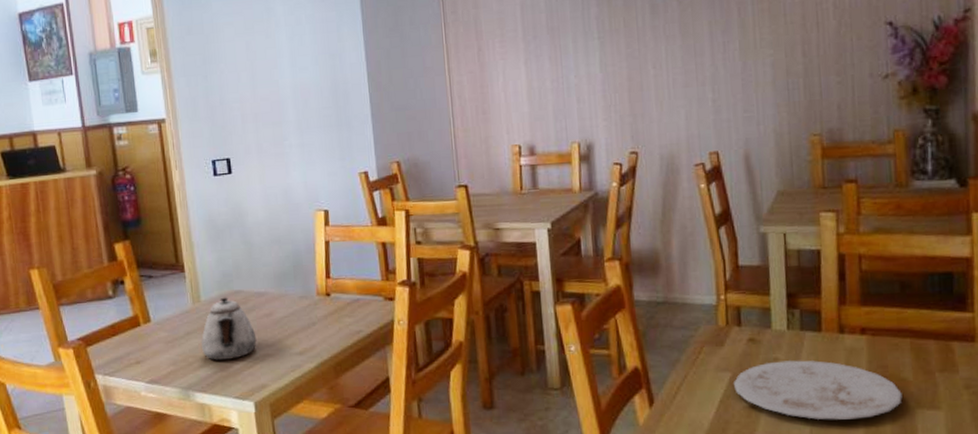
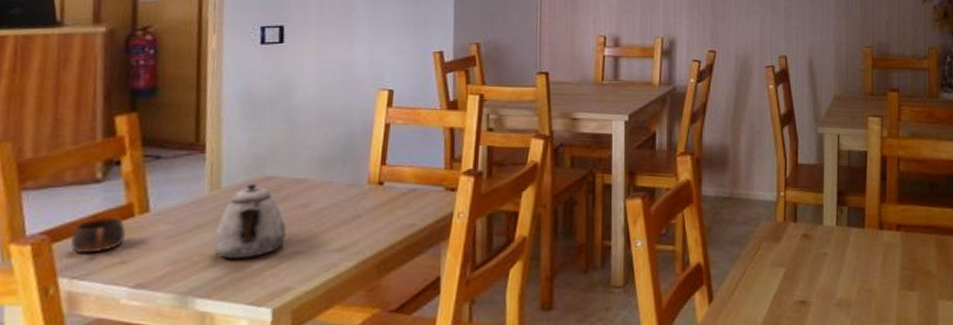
cup: none [98,326,136,355] -> present [70,216,125,253]
plate: present [734,360,902,420] -> none [787,255,928,313]

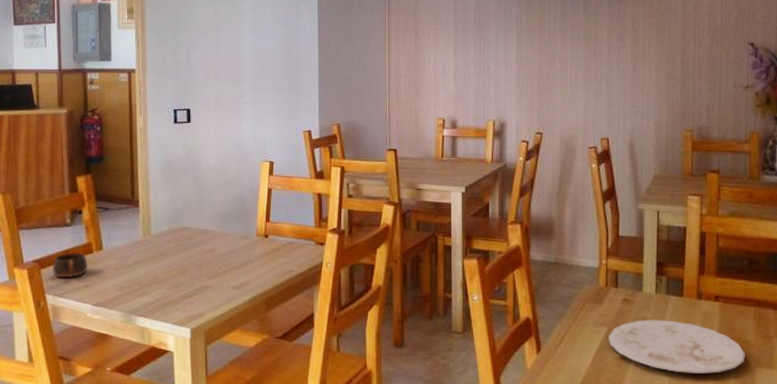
teapot: present [214,183,287,259] -> none [148,232,198,289]
plate: none [787,255,928,313] -> present [609,320,745,373]

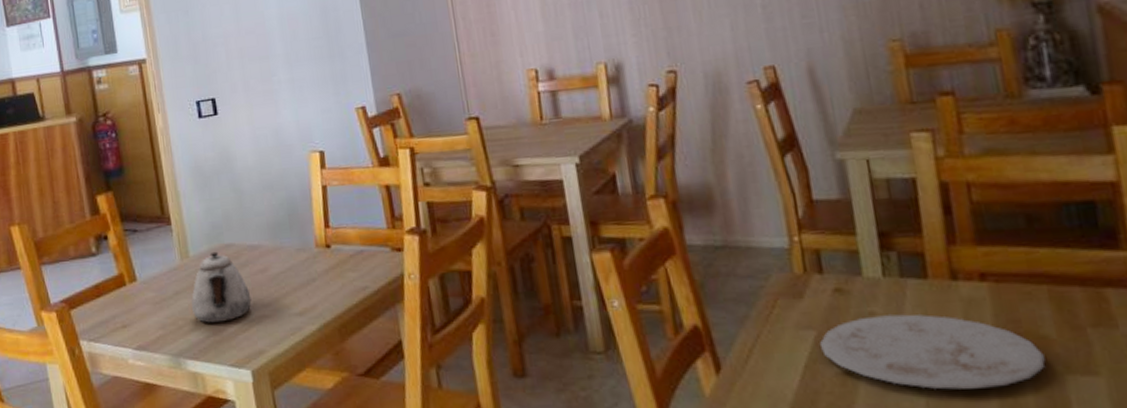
cup: present [52,252,88,277] -> none [82,286,122,319]
teapot: none [148,232,198,289] -> present [191,251,252,323]

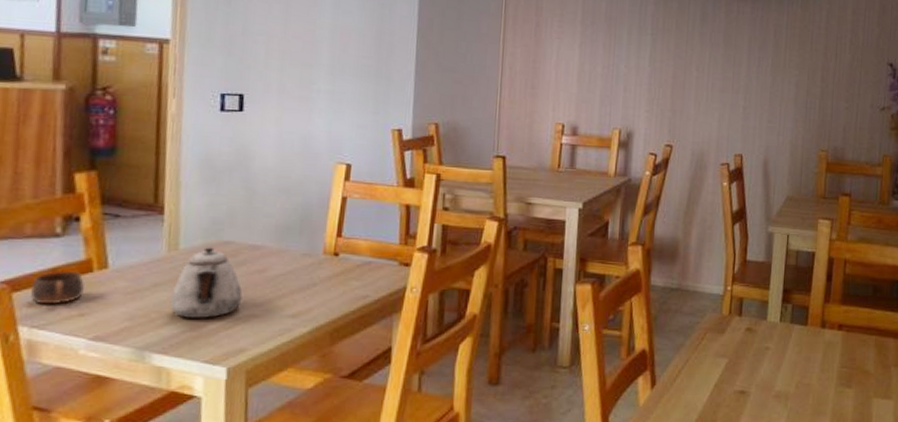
cup: none [82,286,122,319] -> present [30,271,84,304]
plate: present [820,314,1045,390] -> none [729,350,864,406]

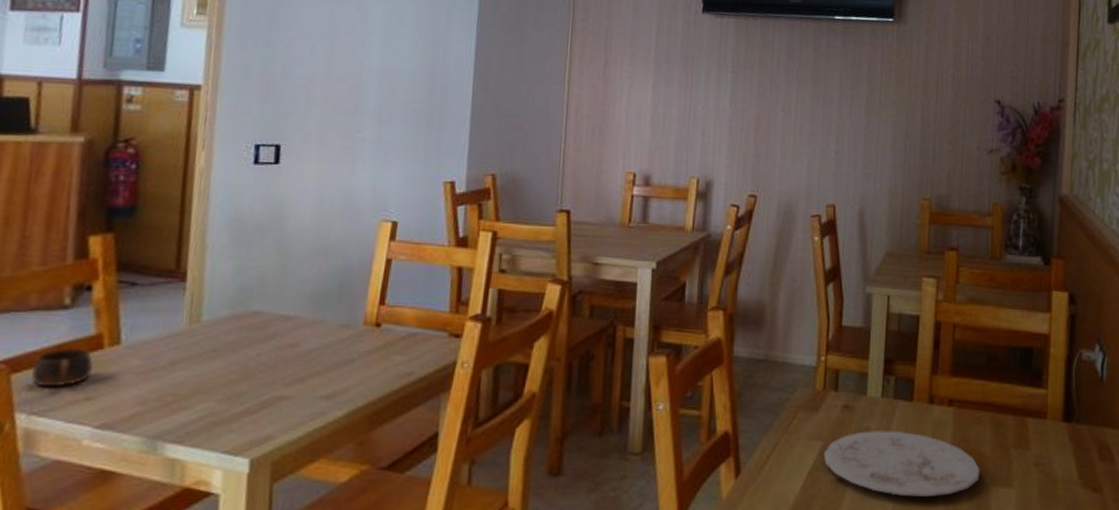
teapot: present [171,247,243,318] -> none [189,318,271,401]
plate: none [729,350,864,406] -> present [824,430,980,497]

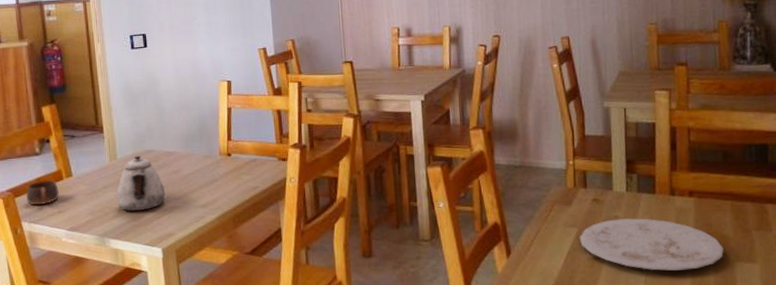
teapot: none [189,318,271,401] -> present [117,155,166,211]

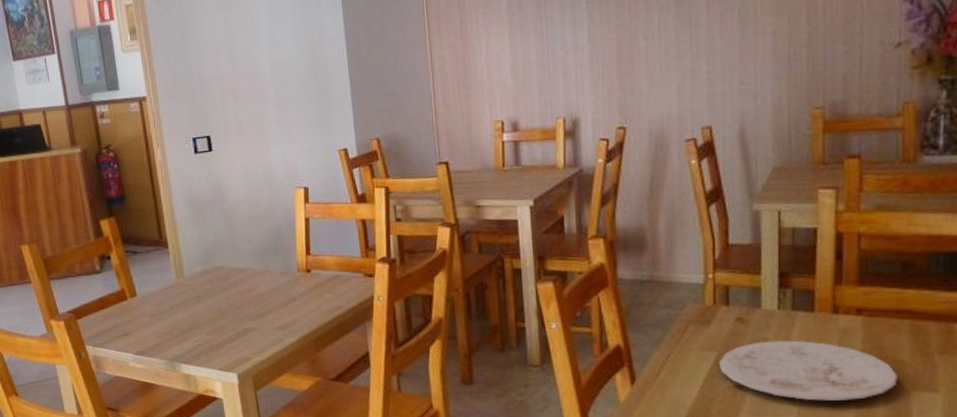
cup: present [25,179,59,205] -> none [87,299,124,327]
teapot: present [117,155,166,211] -> none [185,272,239,334]

